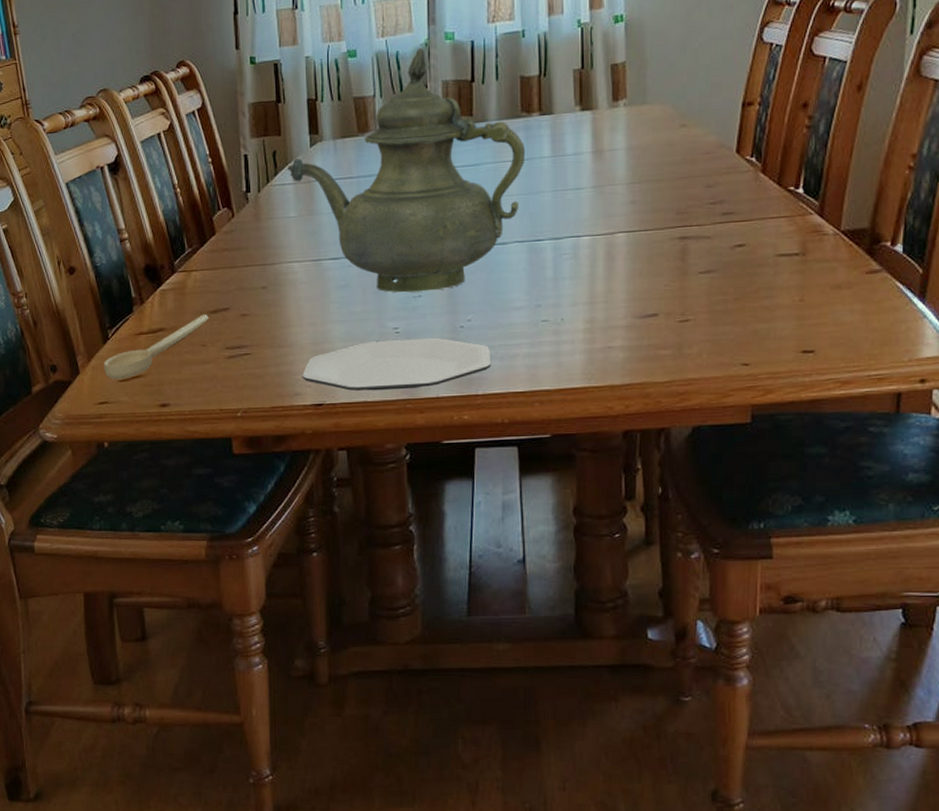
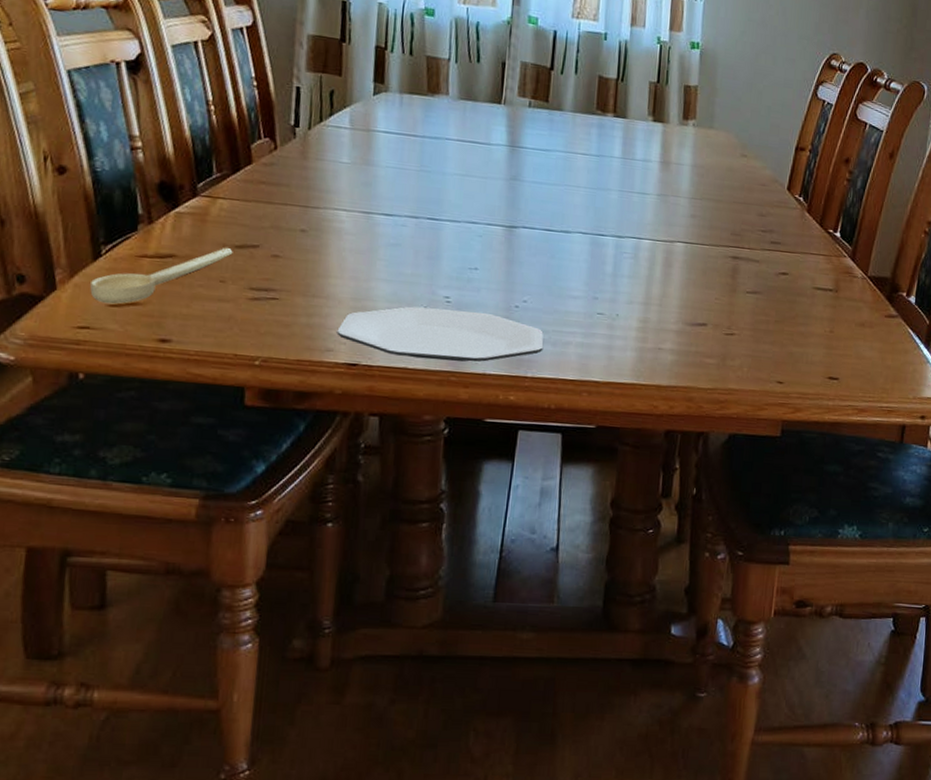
teapot: present [287,48,526,293] -> none [345,24,598,266]

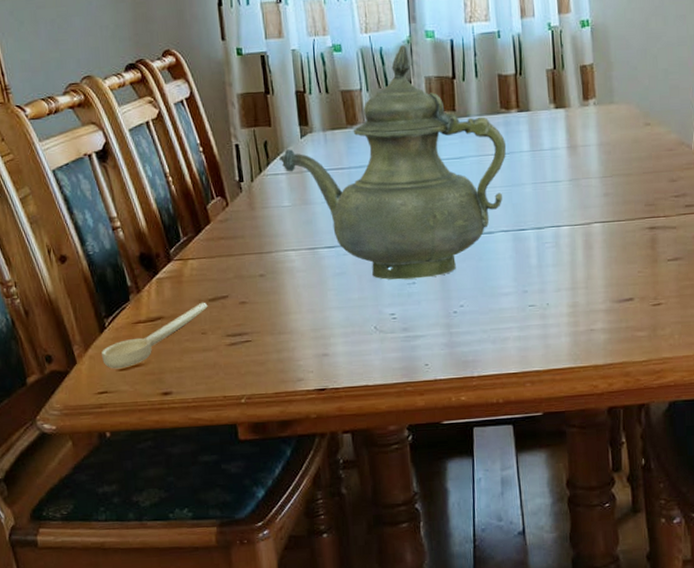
plate: present [337,306,544,362] -> none [304,322,485,375]
teapot: none [345,24,598,266] -> present [279,45,507,280]

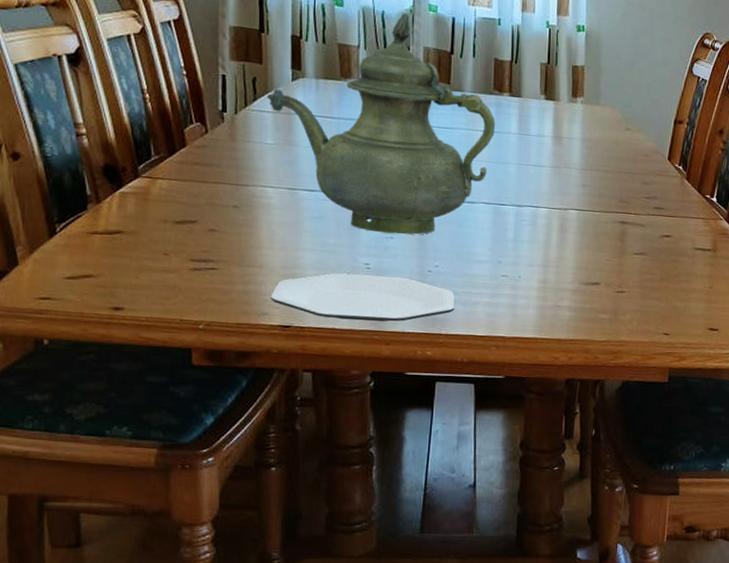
spoon: present [102,302,208,369] -> none [48,223,174,277]
plate: none [304,322,485,375] -> present [270,273,455,322]

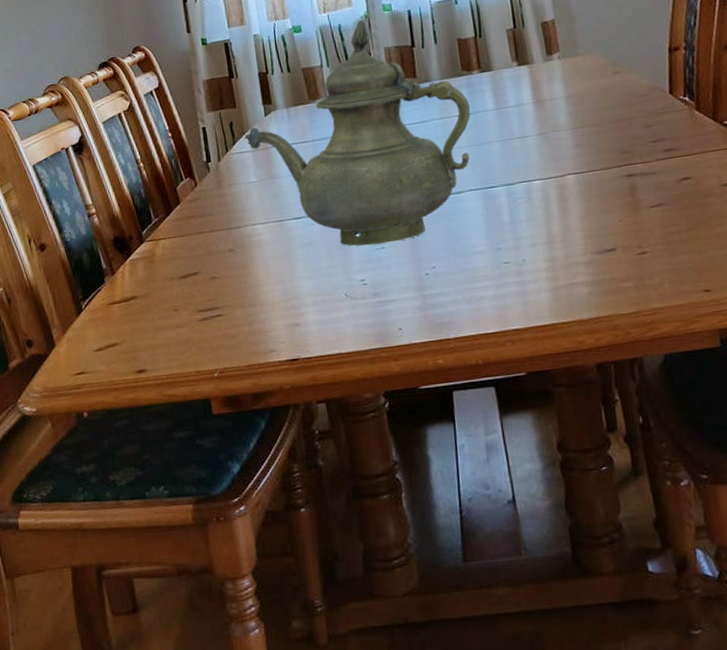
plate: present [270,273,455,322] -> none [275,286,460,344]

